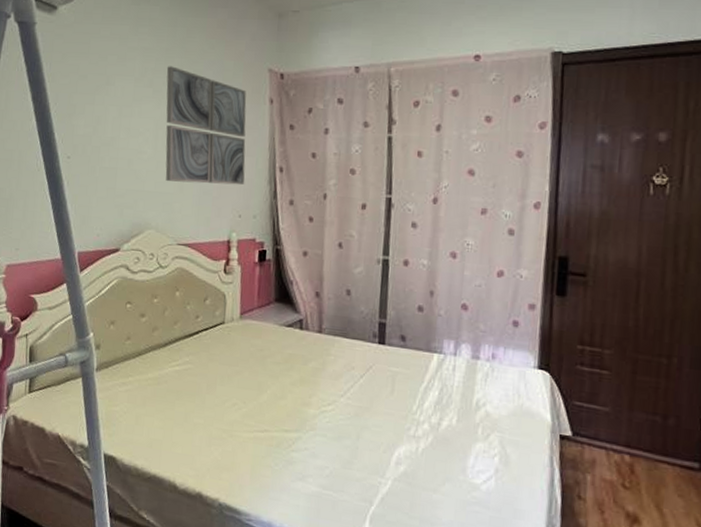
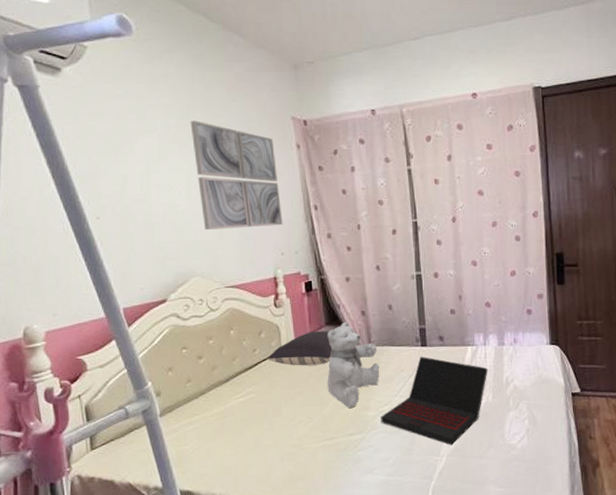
pillow: none [209,306,278,346] -> present [267,330,332,366]
teddy bear: none [267,301,328,400] -> present [327,322,380,408]
laptop: none [321,356,456,469] -> present [381,357,488,445]

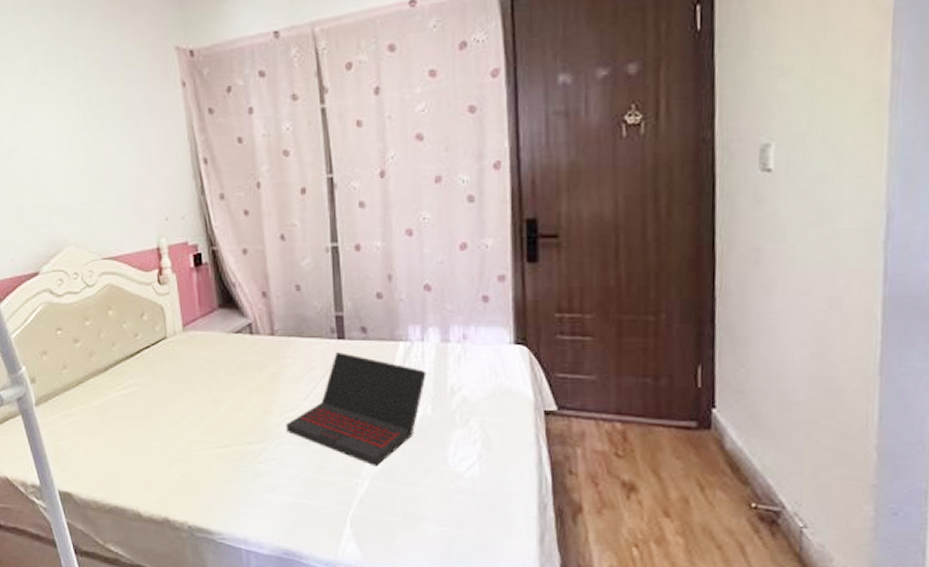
wall art: present [190,120,283,231] -> none [58,57,167,191]
pillow: present [267,330,332,366] -> none [150,314,226,357]
teddy bear: present [327,322,380,408] -> none [220,305,285,410]

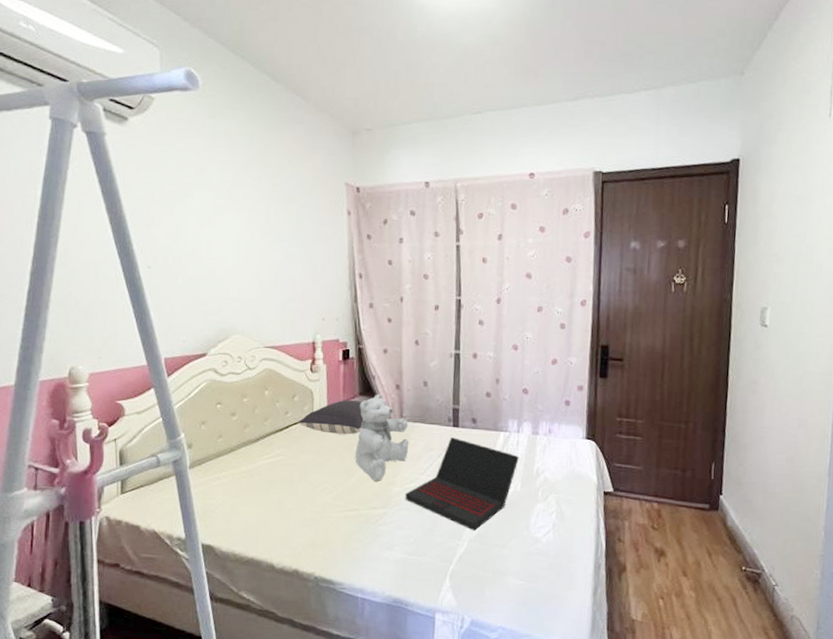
pillow: none [150,314,226,357] -> present [298,399,363,435]
teddy bear: none [220,305,285,410] -> present [355,394,409,481]

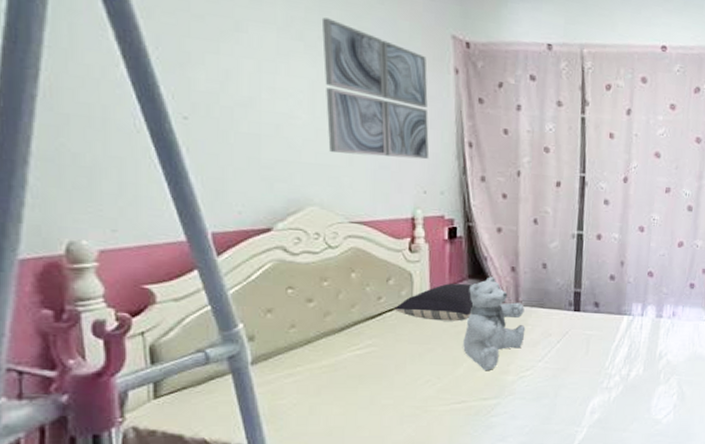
wall art: none [245,179,327,291] -> present [321,17,430,160]
laptop: present [405,437,519,531] -> none [520,322,642,416]

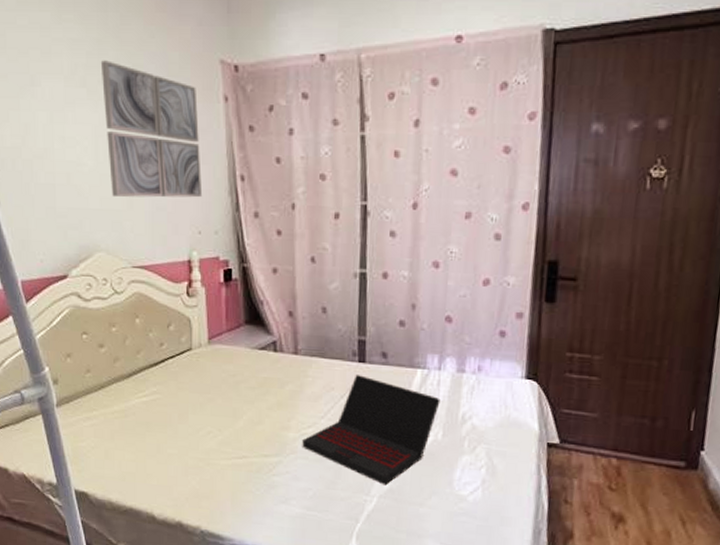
pillow: present [394,283,473,322] -> none [175,329,250,371]
teddy bear: present [463,277,526,370] -> none [242,322,306,425]
laptop: none [520,322,642,416] -> present [302,375,441,485]

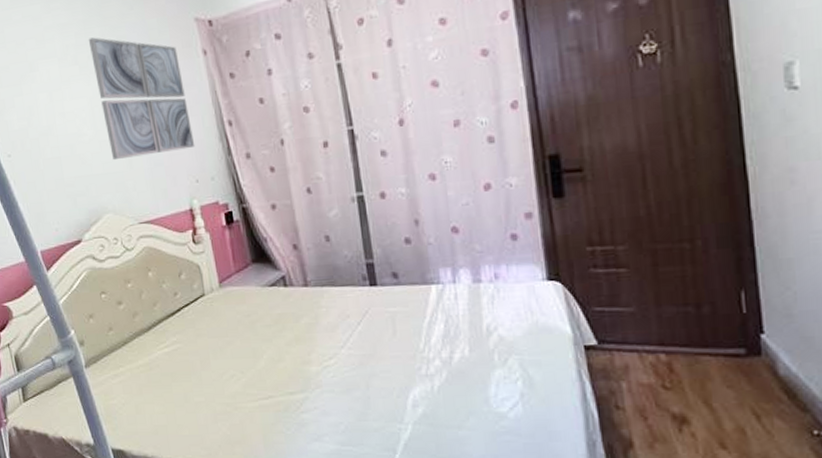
laptop: present [302,375,441,485] -> none [325,299,461,411]

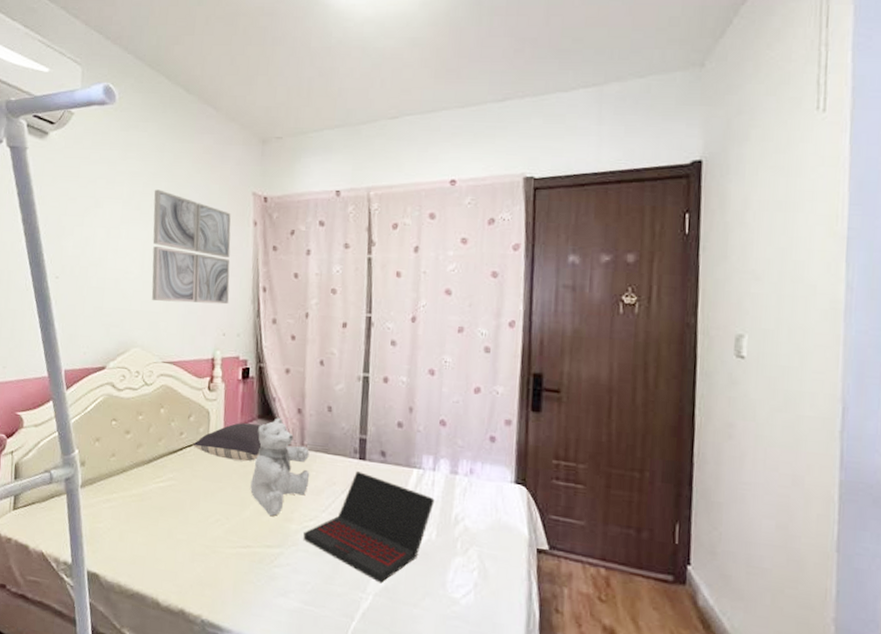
pillow: none [190,269,262,312] -> present [193,422,261,462]
teddy bear: none [255,258,321,361] -> present [250,418,310,516]
laptop: none [325,299,461,411] -> present [303,471,435,583]

